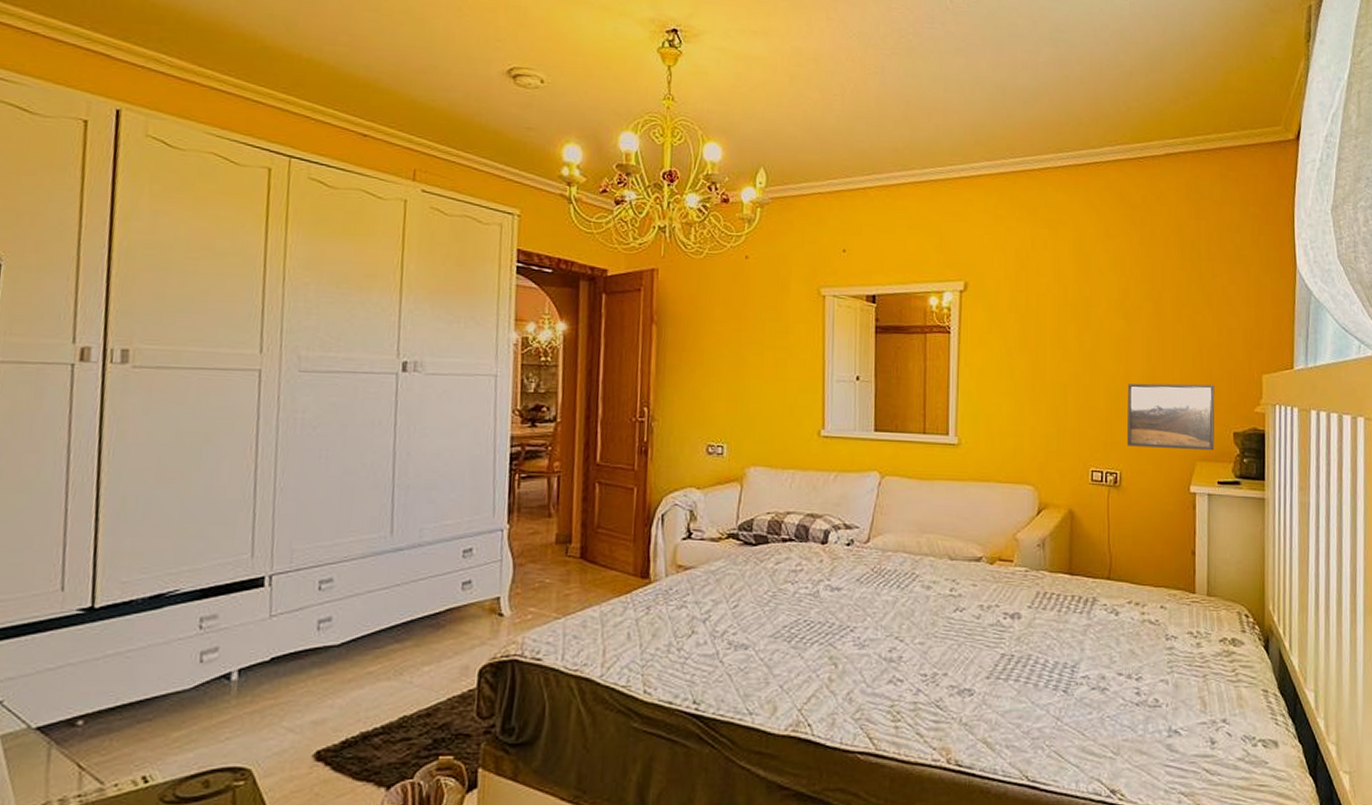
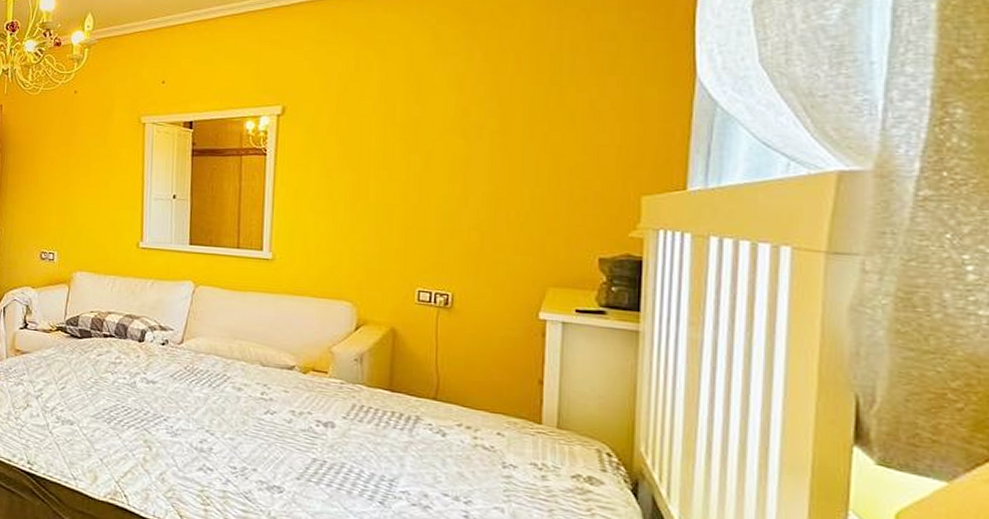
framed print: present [1127,383,1215,451] -> none [462,204,576,277]

